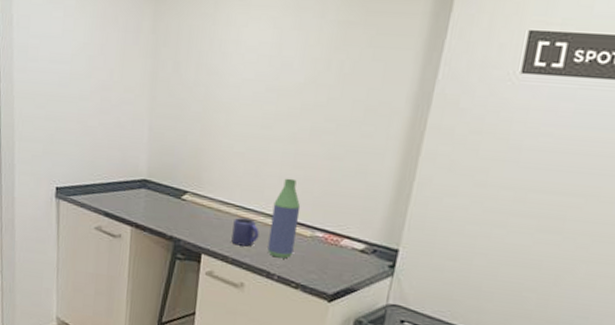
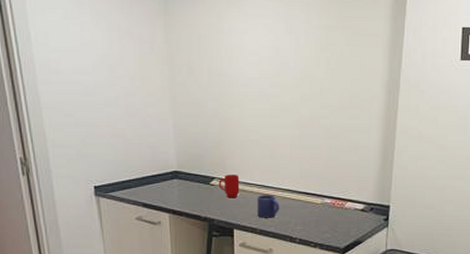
mug: none [191,189,216,218] -> present [218,175,240,198]
bottle: present [267,178,301,259] -> none [288,157,310,224]

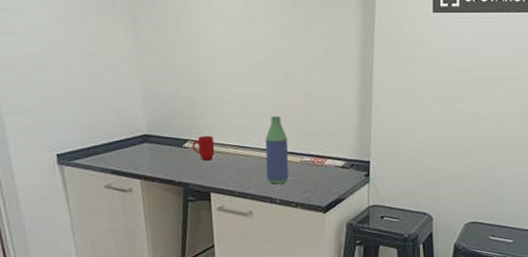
mug: present [257,195,279,218] -> none [234,155,258,180]
bottle: none [288,157,310,224] -> present [265,116,289,185]

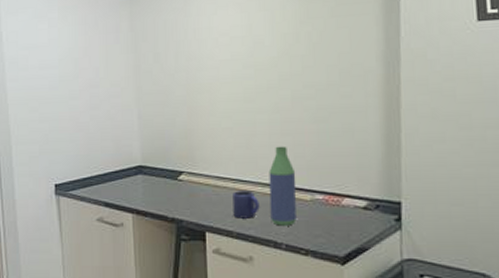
mug: present [192,136,215,161] -> none [187,168,212,196]
mug: none [234,155,258,180] -> present [232,190,260,219]

